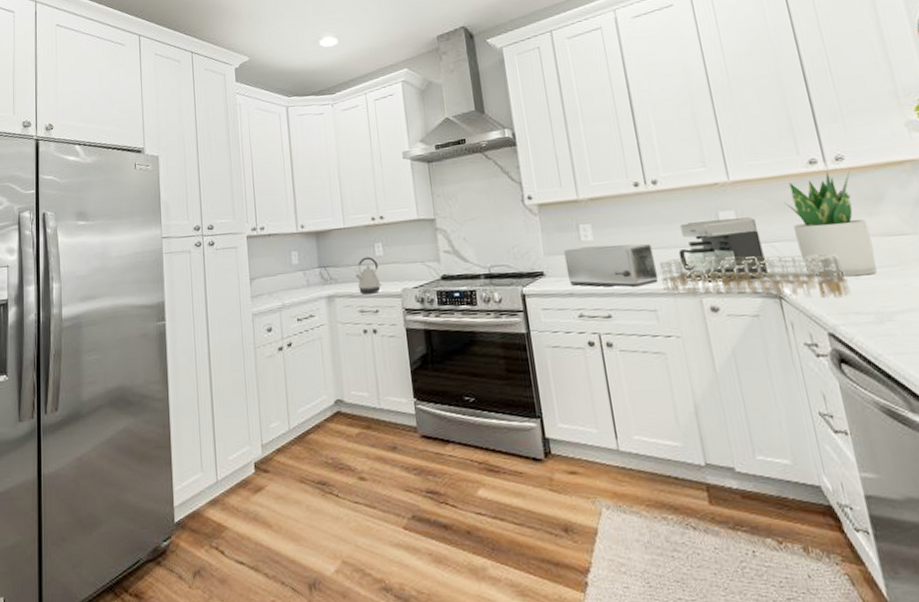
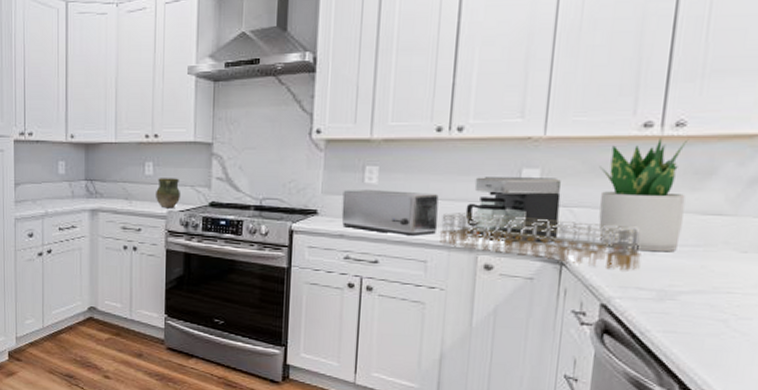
kettle: present [355,256,382,294] -> none [121,175,147,212]
ceramic jug: none [388,256,413,287] -> present [156,178,181,209]

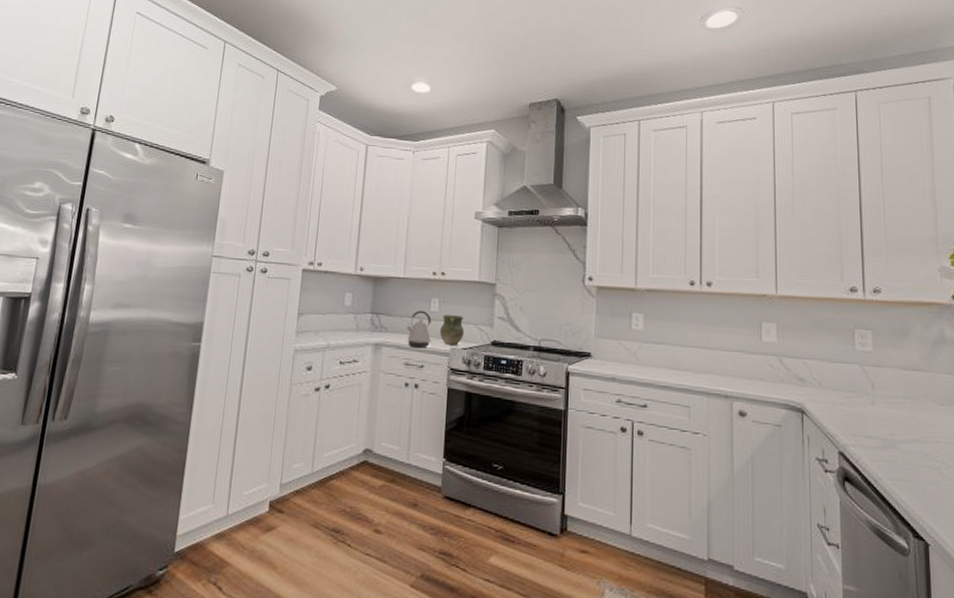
kettle: none [121,175,147,212] -> present [406,310,432,348]
toaster: present [341,188,439,237] -> none [613,334,697,382]
dish rack: present [439,212,642,271] -> none [698,360,865,420]
coffee maker: present [461,176,562,243] -> none [716,328,797,391]
planter: present [598,137,689,252] -> none [822,301,892,403]

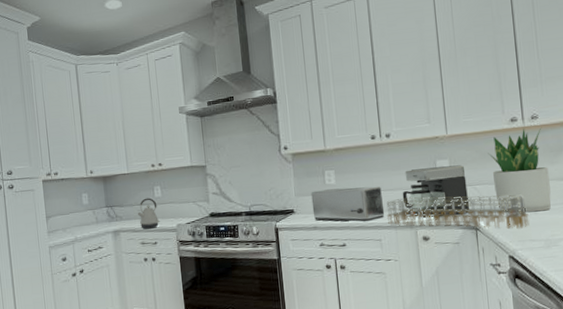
ceramic jug: present [440,315,465,346] -> none [165,197,187,223]
toaster: none [613,334,697,382] -> present [311,186,385,222]
dish rack: none [698,360,865,420] -> present [386,195,530,229]
coffee maker: none [716,328,797,391] -> present [401,165,470,218]
planter: none [822,301,892,403] -> present [488,127,551,213]

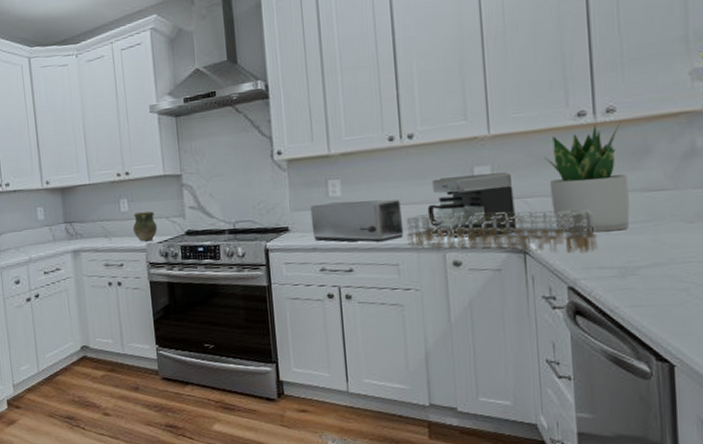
kettle: present [137,198,160,229] -> none [100,212,127,249]
ceramic jug: none [165,197,187,223] -> present [133,211,158,242]

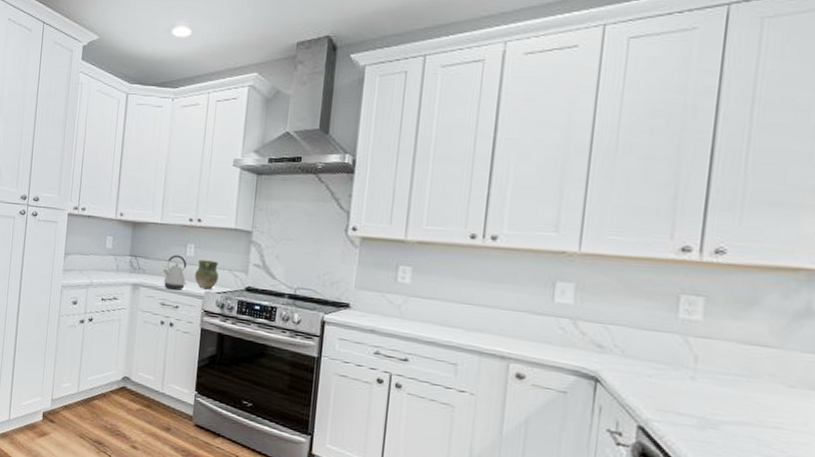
kettle: none [100,212,127,249] -> present [163,255,187,291]
toaster: present [310,199,404,243] -> none [373,286,471,339]
dish rack: present [406,210,598,253] -> none [470,318,681,395]
coffee maker: present [426,172,518,238] -> none [492,286,597,358]
planter: present [544,123,630,232] -> none [635,263,729,379]

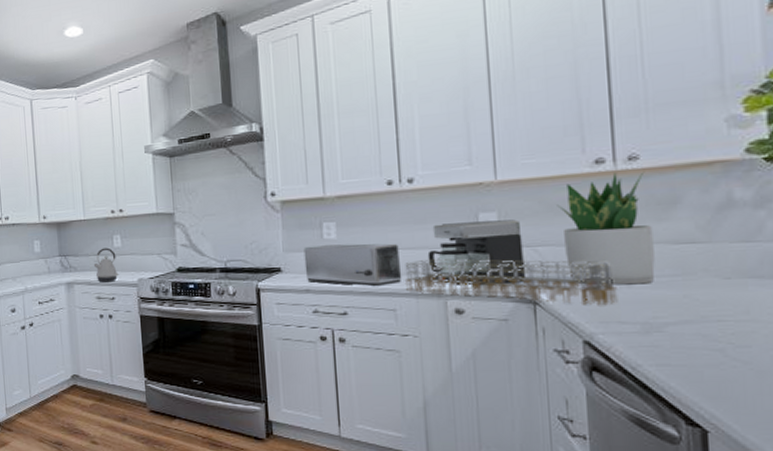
ceramic jug: present [195,260,219,290] -> none [125,248,150,277]
toaster: none [373,286,471,339] -> present [303,243,402,287]
dish rack: none [470,318,681,395] -> present [404,258,618,306]
coffee maker: none [492,286,597,358] -> present [425,219,527,285]
planter: none [635,263,729,379] -> present [557,171,655,285]

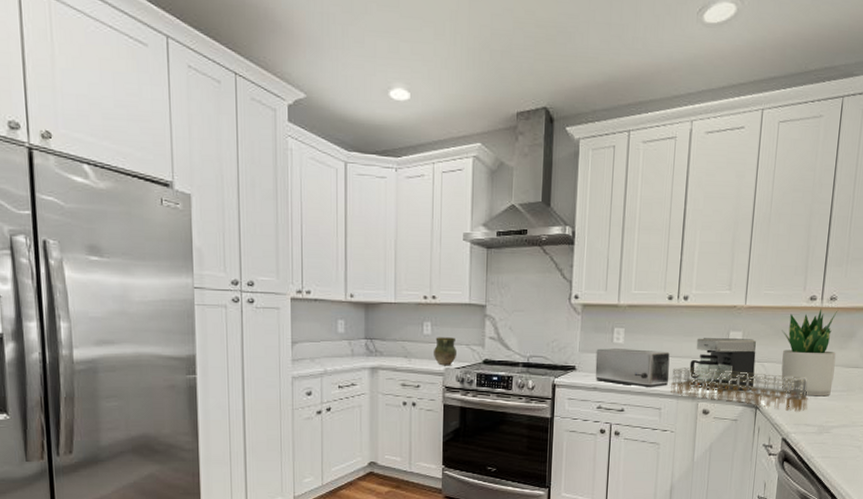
kettle: present [93,247,119,282] -> none [401,334,426,370]
ceramic jug: none [125,248,150,277] -> present [434,337,458,366]

